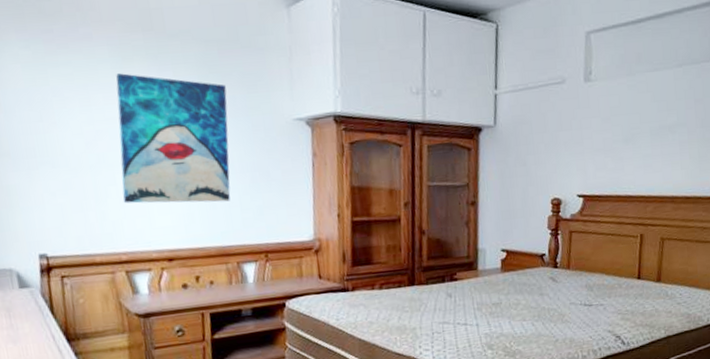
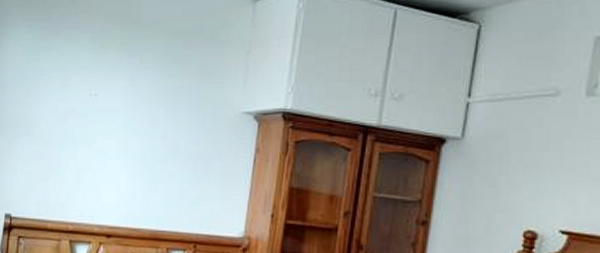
wall art: present [116,73,231,204] -> none [78,59,184,187]

